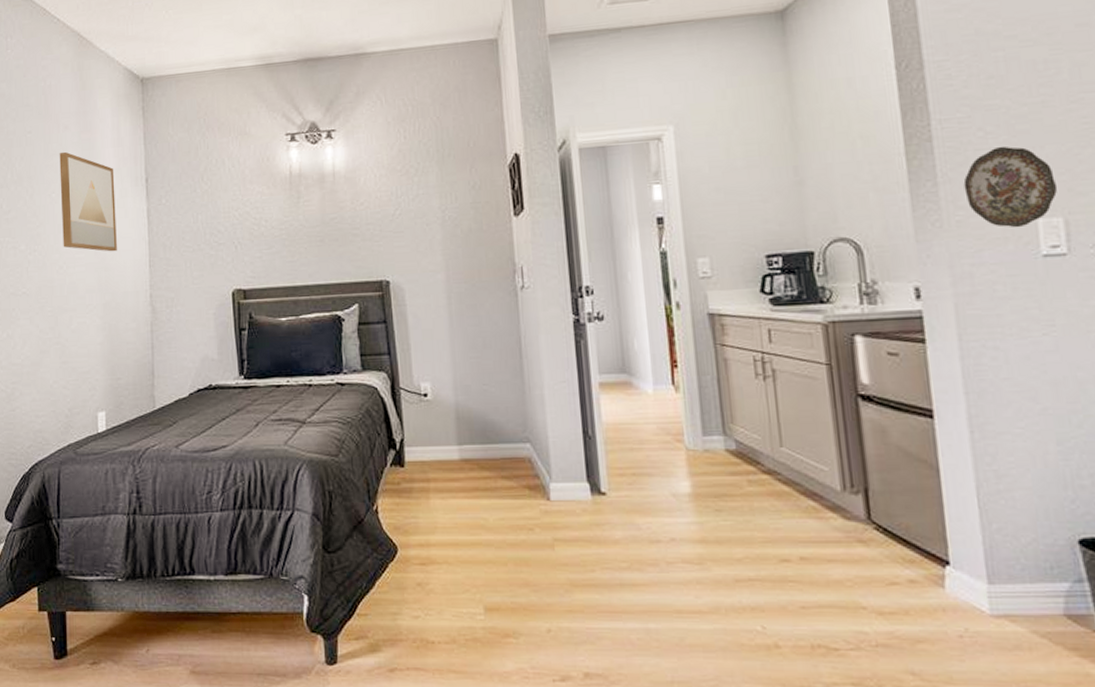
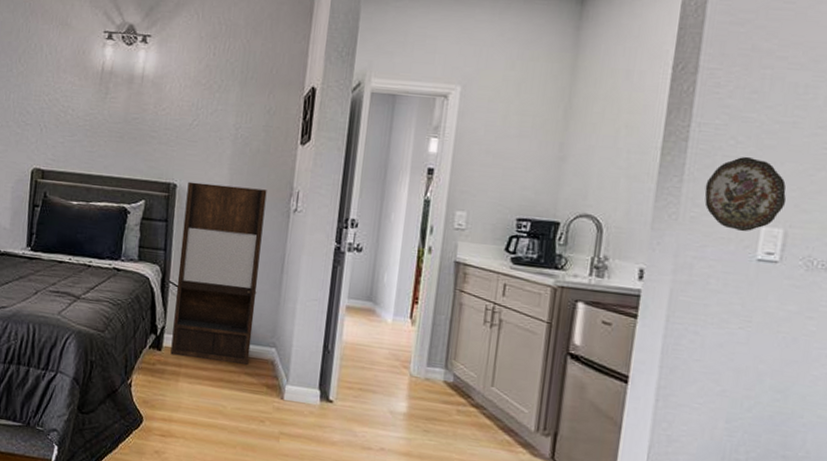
shelving unit: none [401,270,503,470] -> present [170,181,267,365]

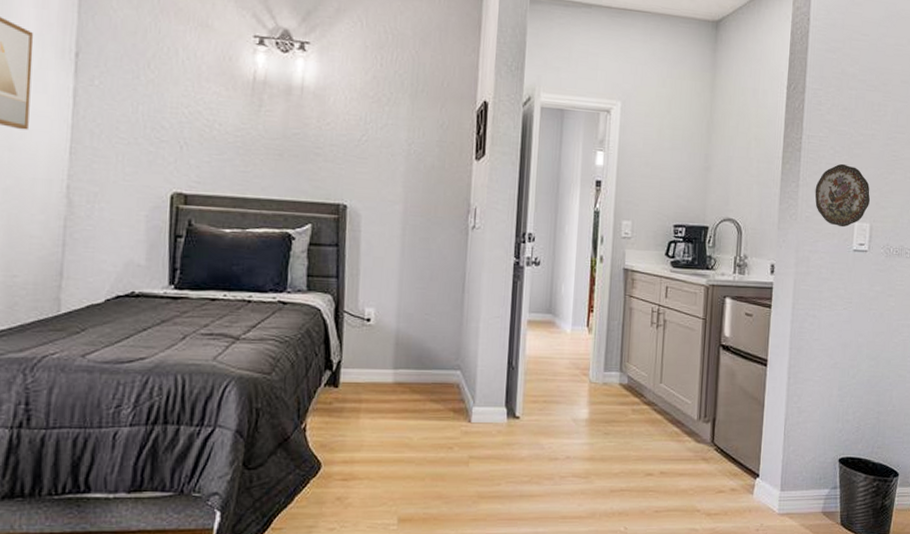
shelving unit: present [170,181,267,365] -> none [349,202,444,392]

